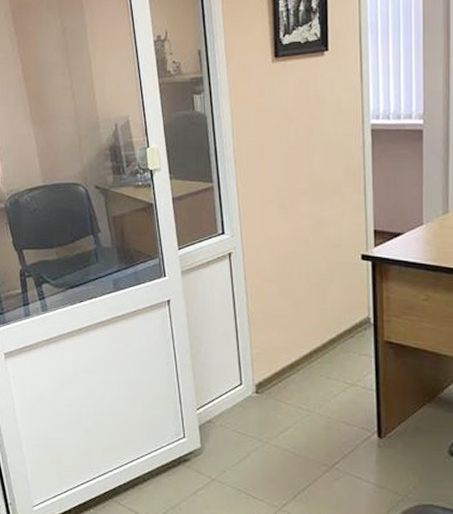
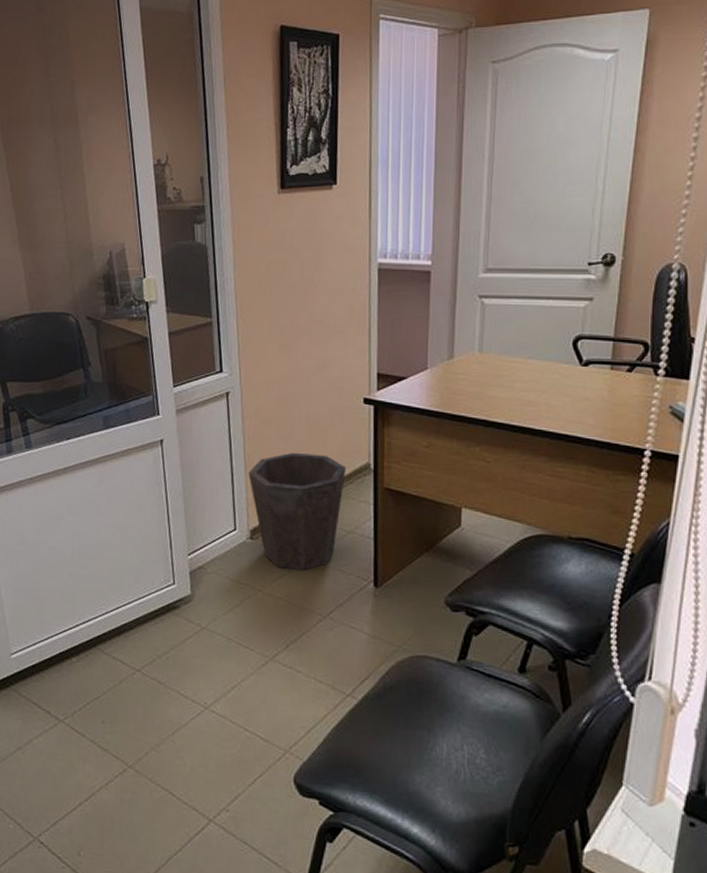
waste bin: none [252,308,346,423] -> present [248,452,345,571]

